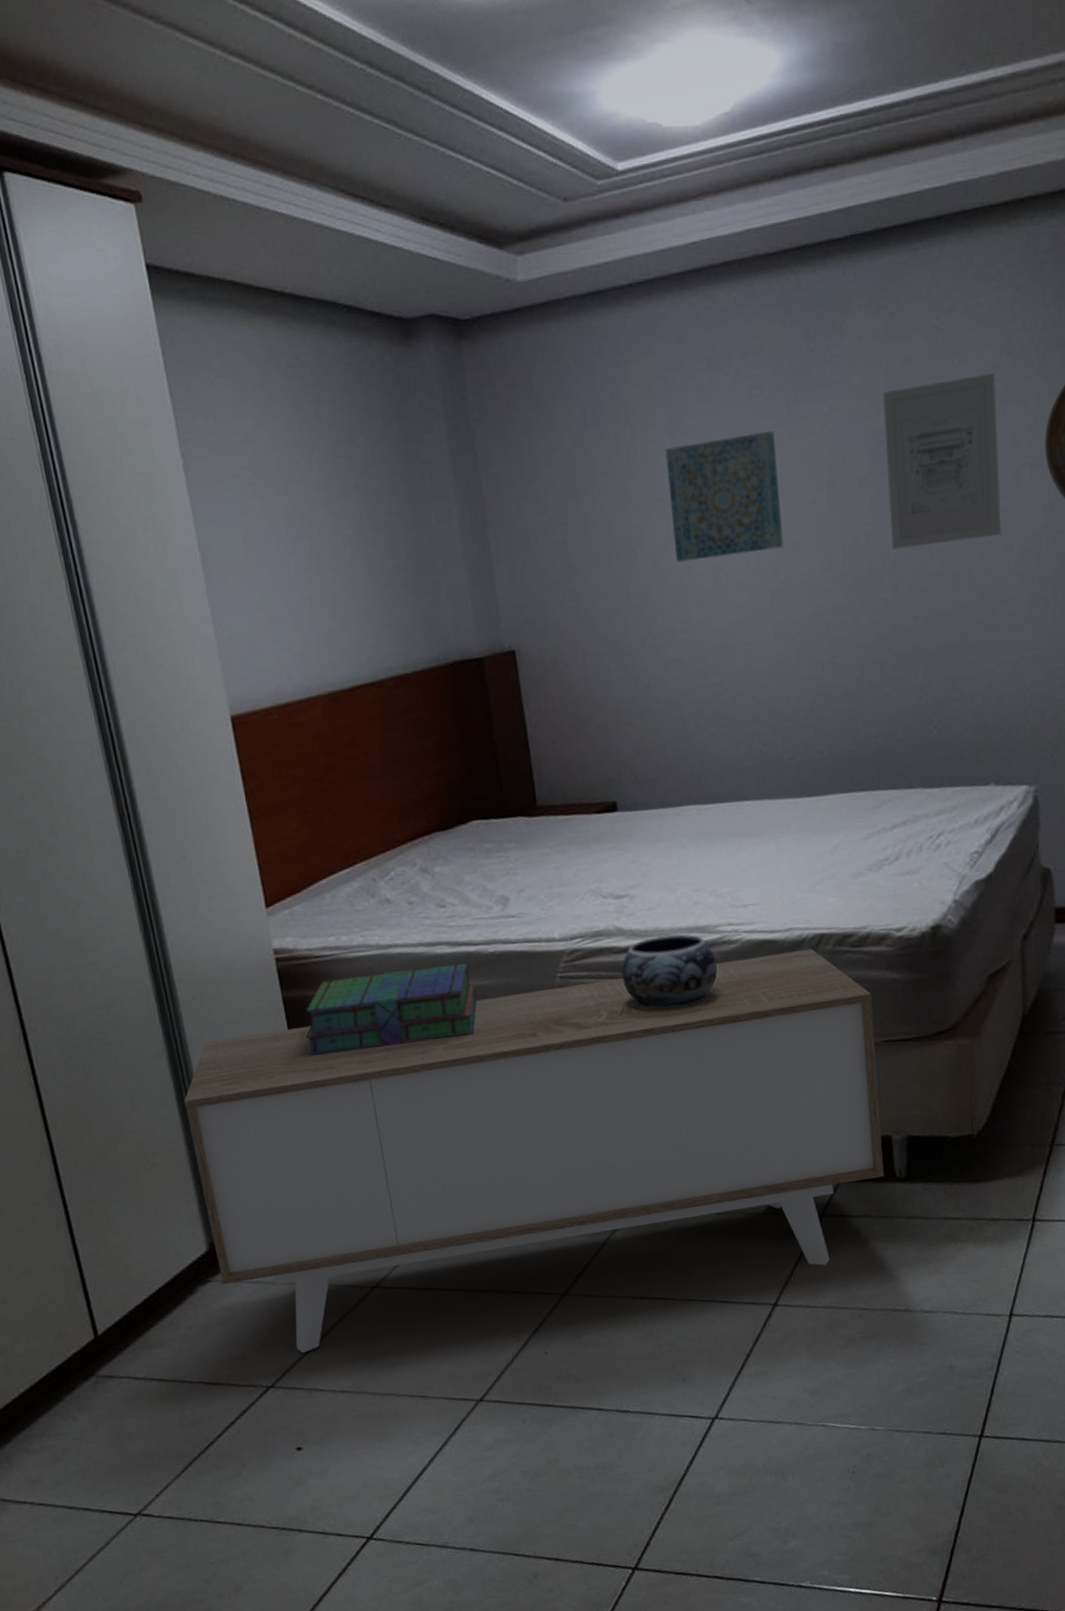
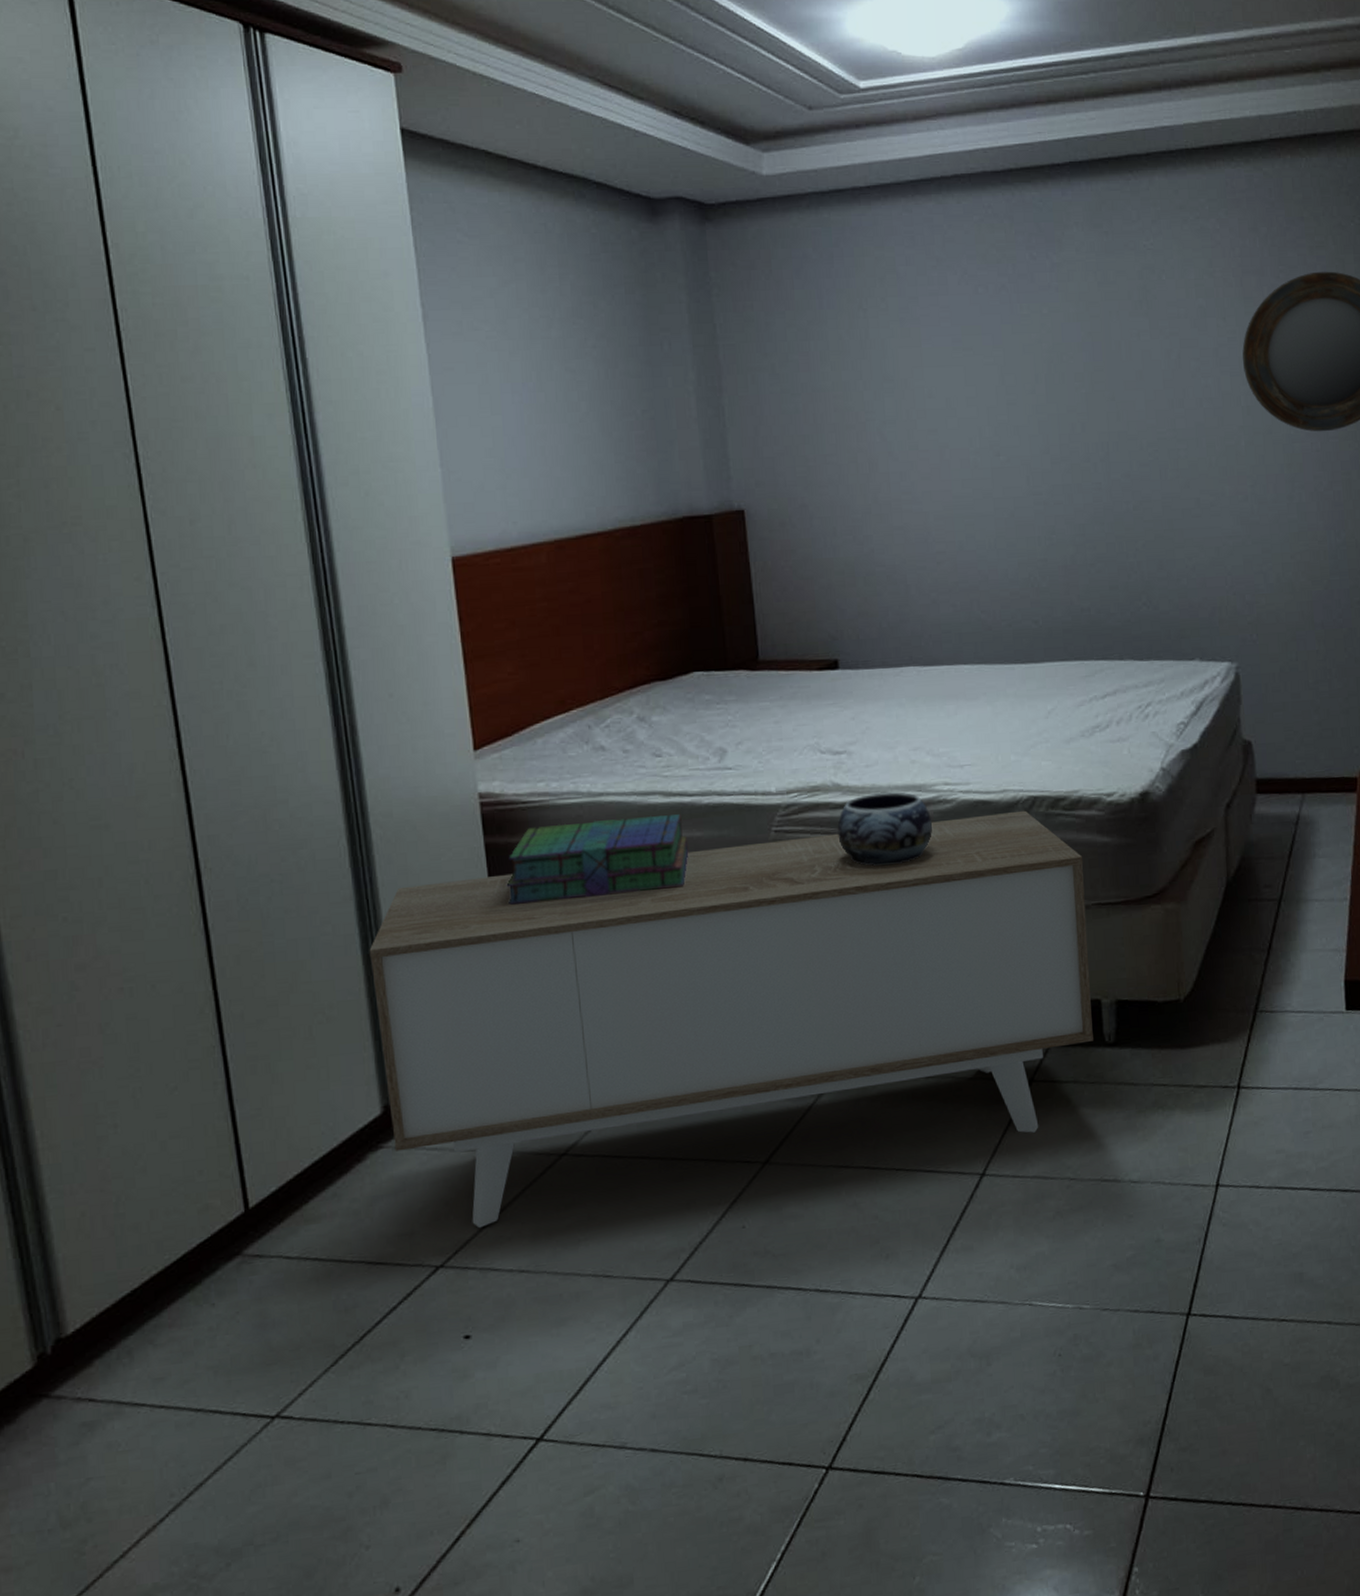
wall art: present [665,430,784,563] -> none [895,325,1005,438]
wall art: present [882,373,1002,550] -> none [1097,291,1205,439]

